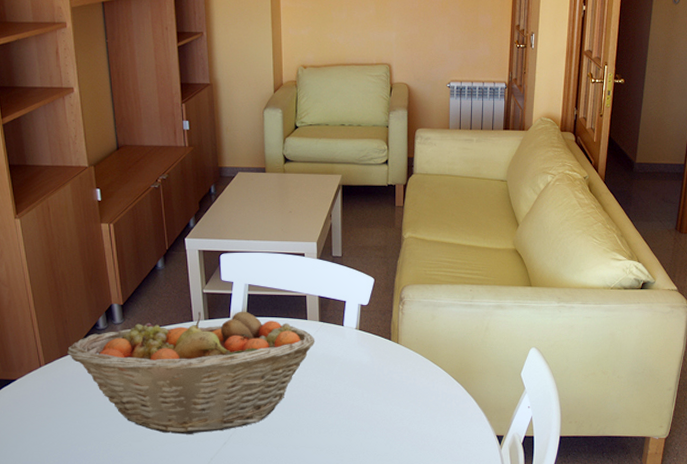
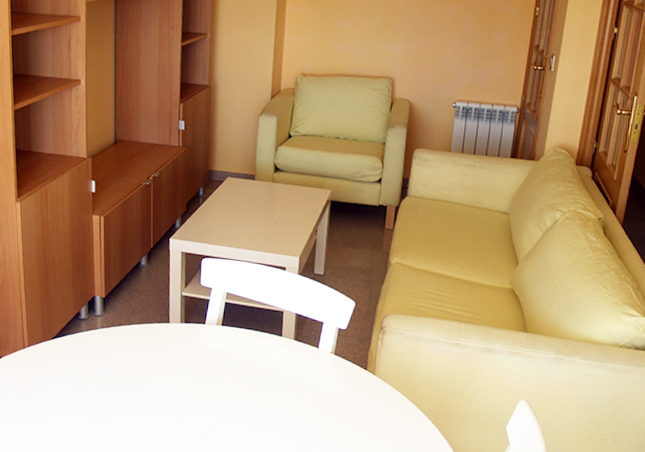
fruit basket: present [67,311,315,435] -> none [49,314,288,438]

